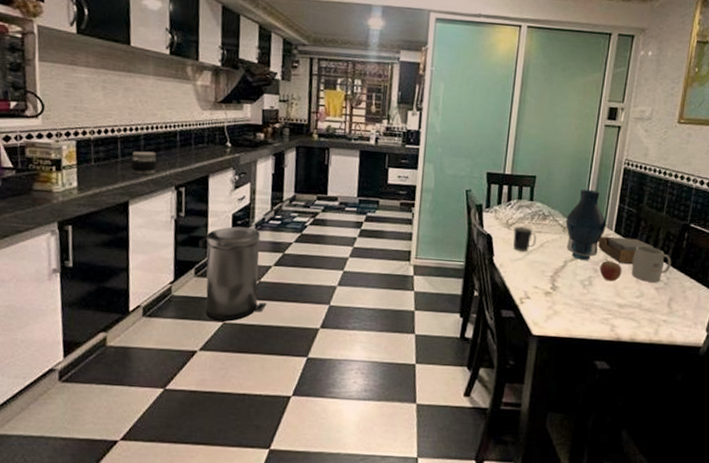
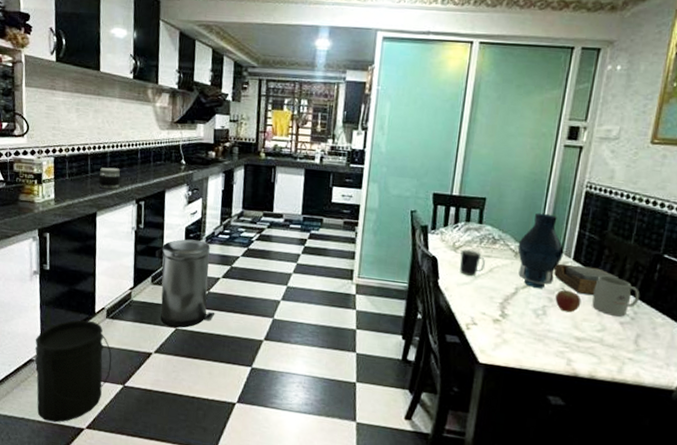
bucket: none [55,320,150,437] -> present [34,319,112,423]

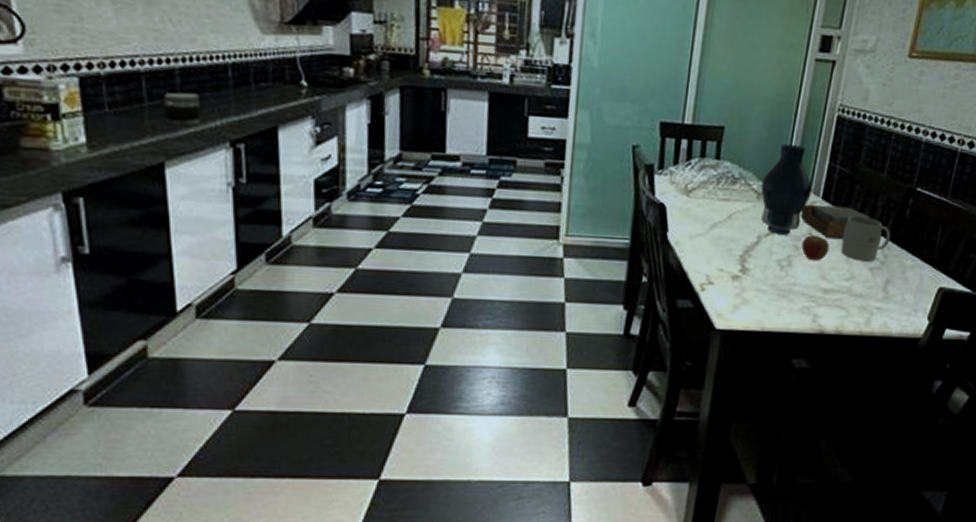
bucket: present [34,319,112,423] -> none [75,323,211,475]
pedal bin: present [155,239,215,328] -> none [269,196,368,322]
mug: present [459,249,485,276] -> none [693,192,723,225]

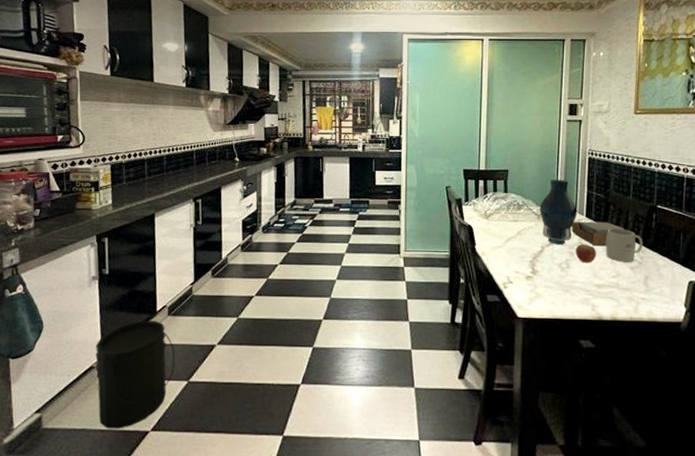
bucket: none [75,323,211,475] -> present [95,319,176,429]
jar: present [164,91,201,127] -> none [156,170,177,191]

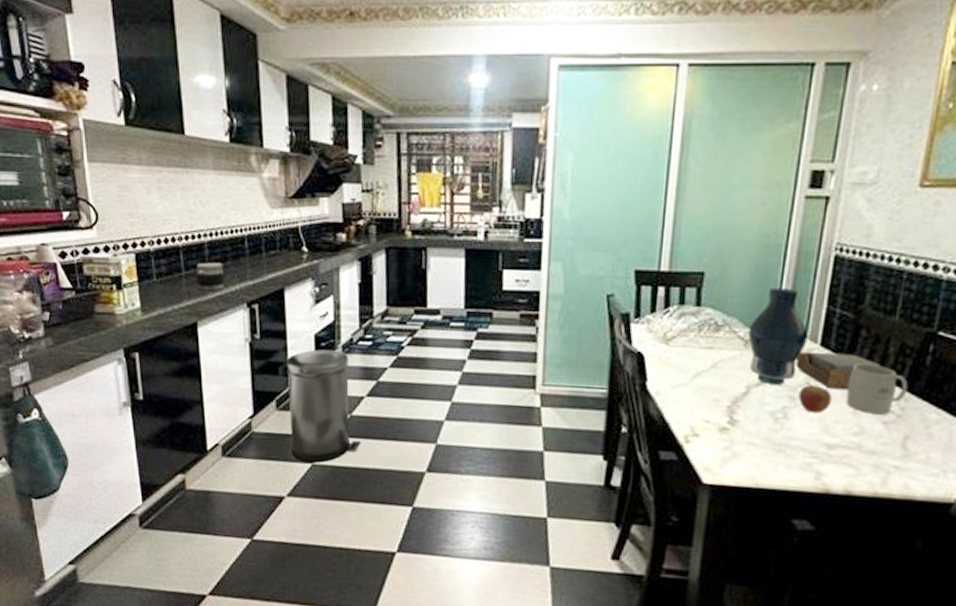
bucket: present [95,319,176,429] -> none [133,460,234,590]
jar: none [156,170,177,191] -> present [197,262,224,292]
pedal bin: none [214,231,275,317] -> present [278,349,361,463]

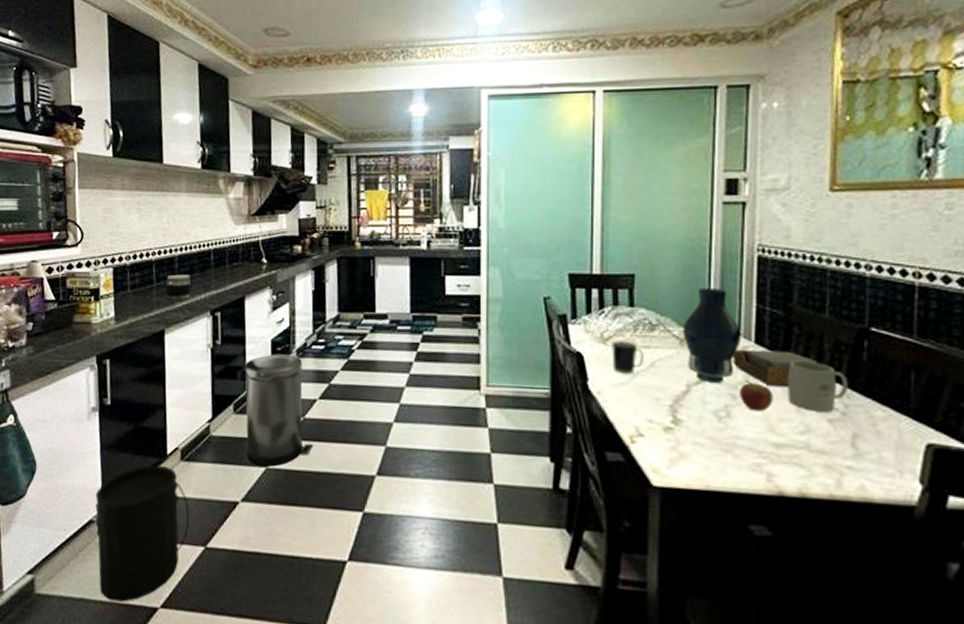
bucket: none [133,460,234,590] -> present [95,464,190,602]
mug: none [673,340,706,374] -> present [611,340,643,373]

